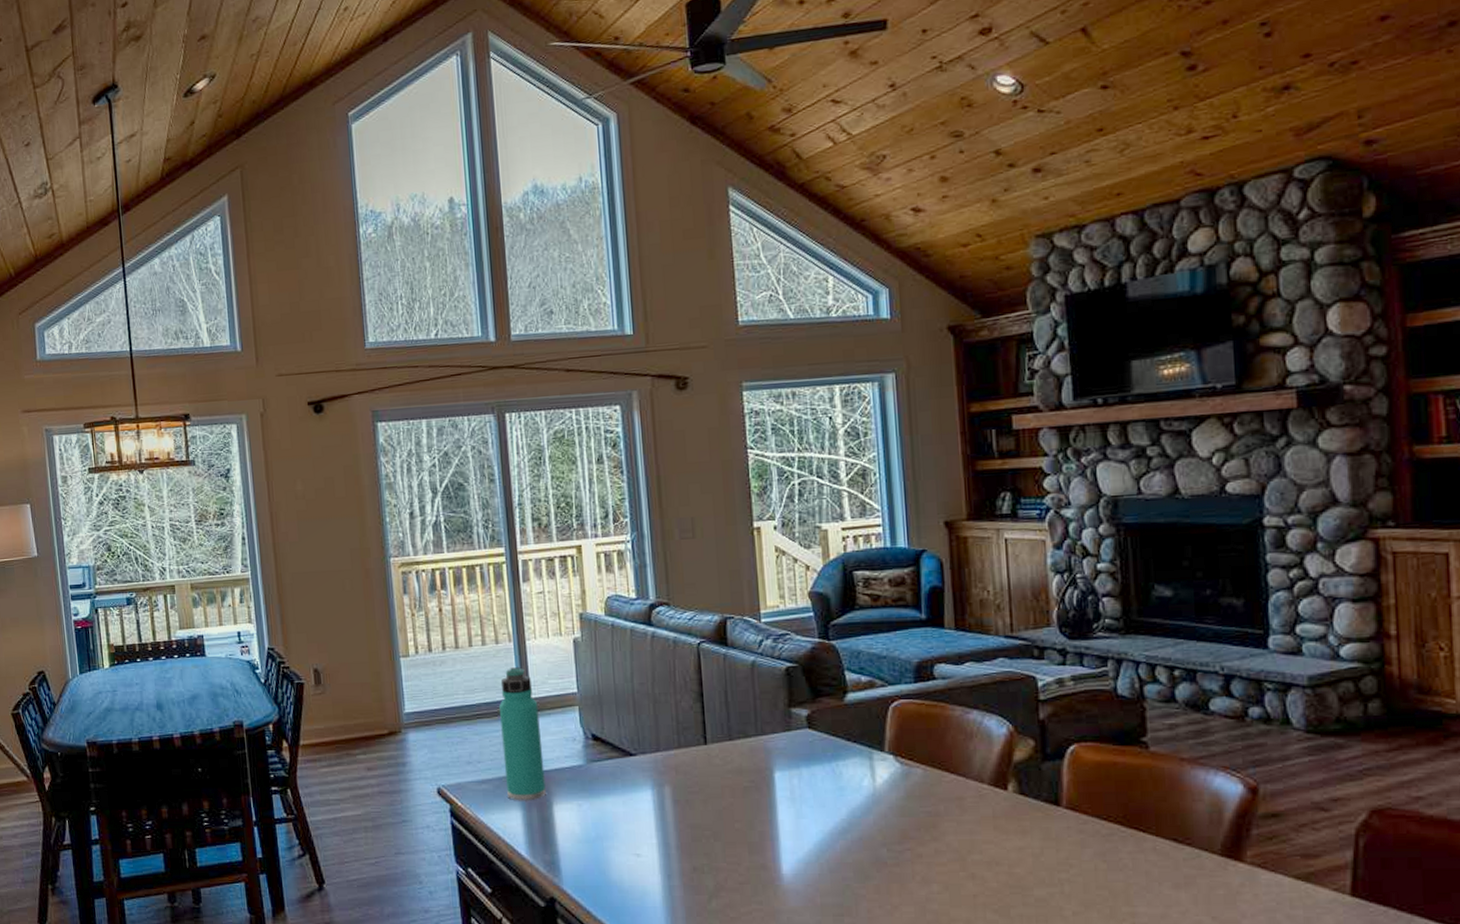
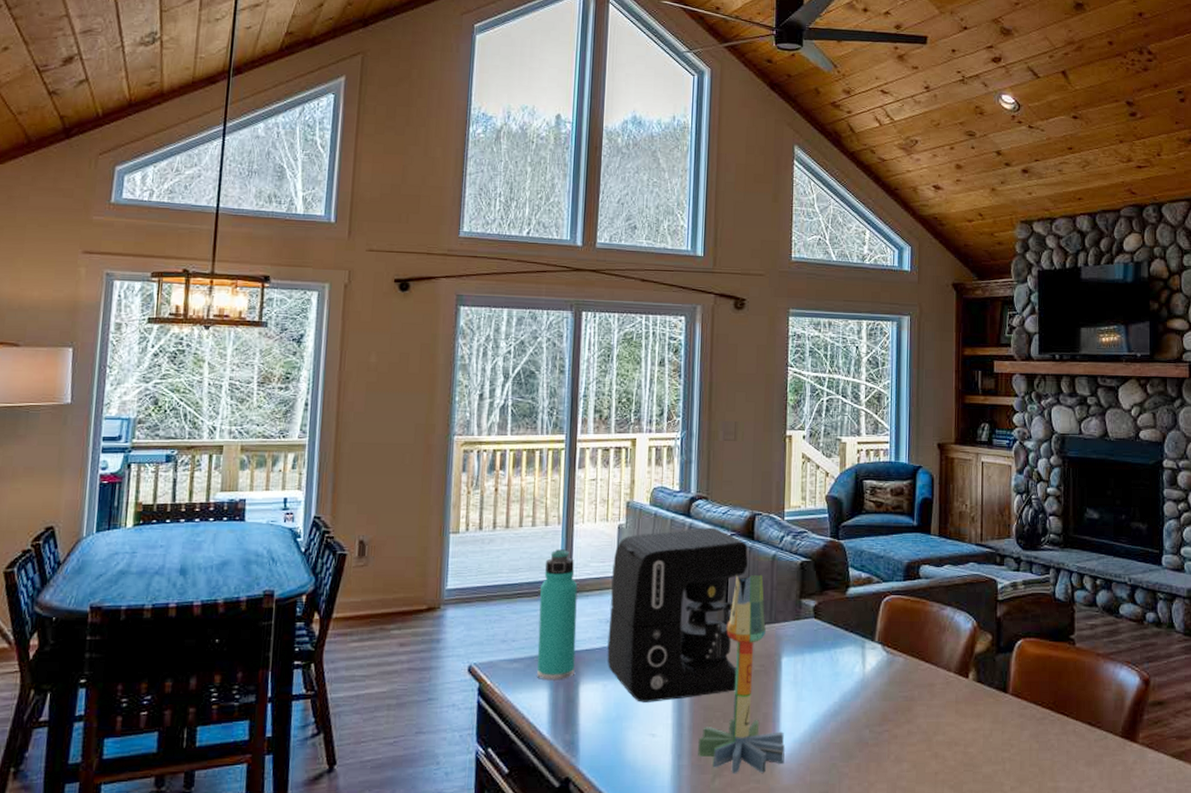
coffee maker: none [572,635,725,822] -> present [607,527,748,702]
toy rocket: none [688,683,789,895] -> present [698,574,785,774]

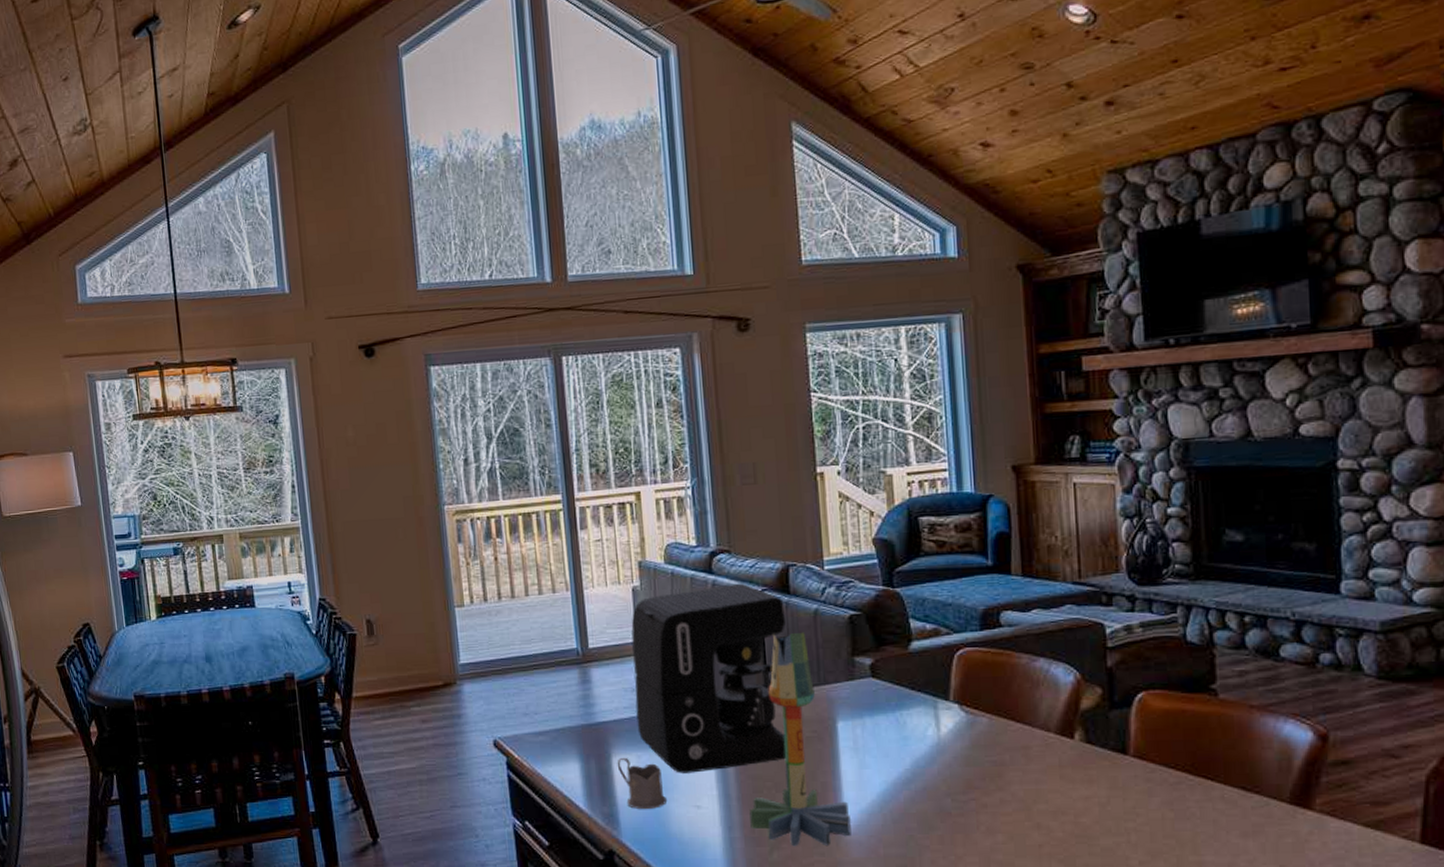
thermos bottle: present [537,549,578,681] -> none [557,617,604,753]
tea glass holder: none [583,686,625,738] -> present [617,757,666,810]

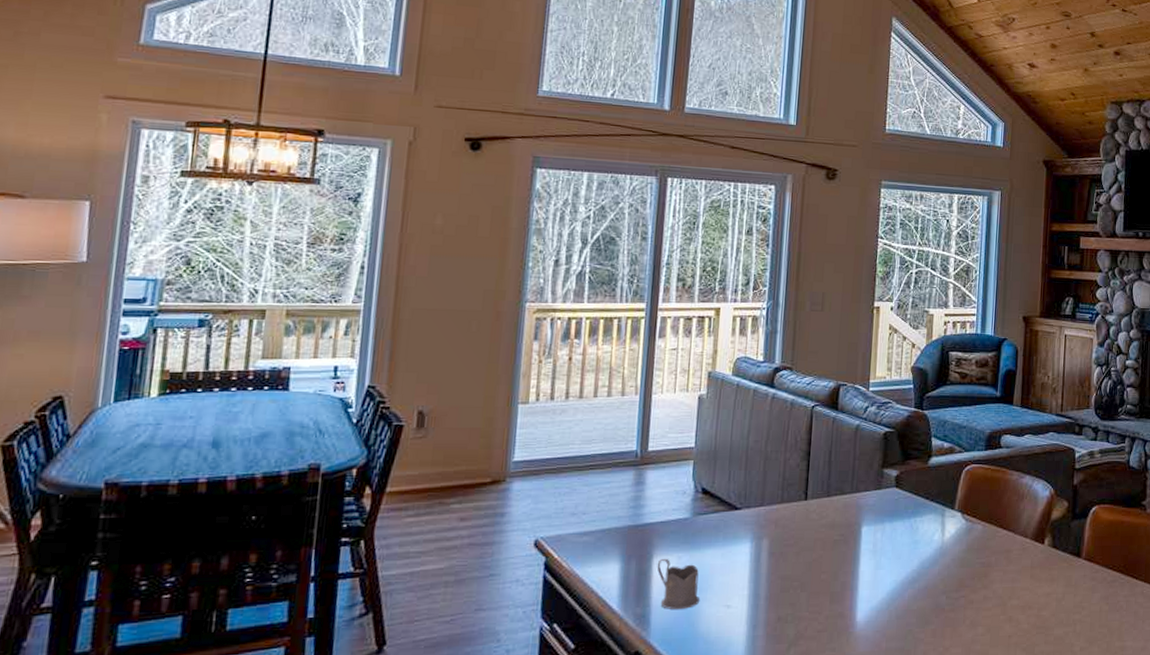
coffee maker: present [631,583,786,773] -> none [682,398,832,574]
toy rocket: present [749,632,851,847] -> none [773,444,862,643]

